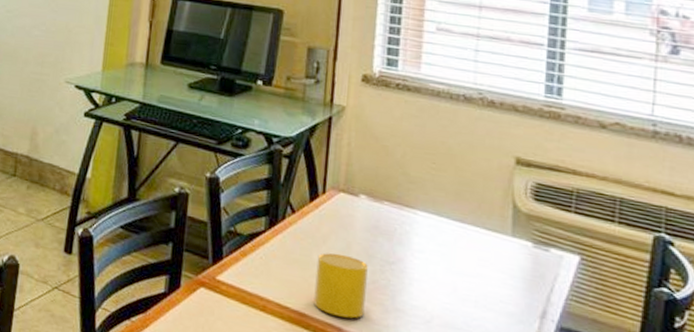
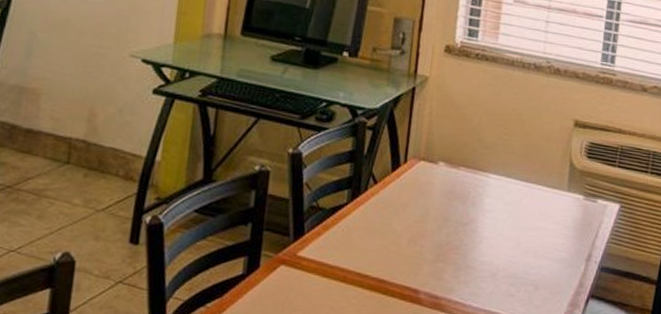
cup: present [313,253,368,319] -> none [392,219,444,280]

